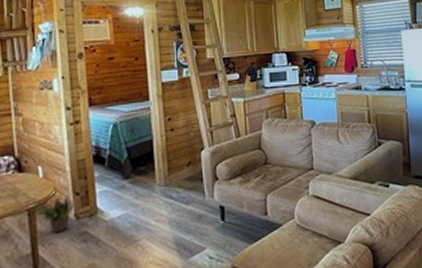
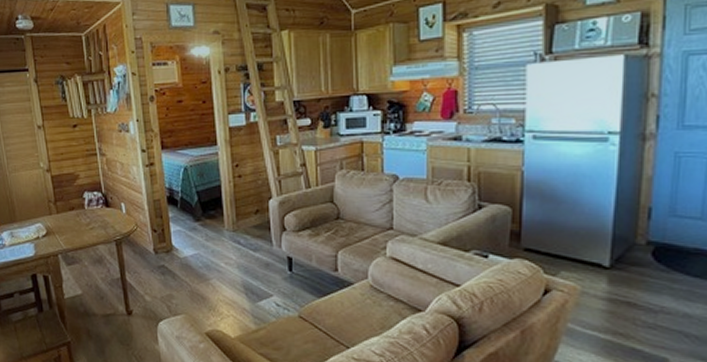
potted plant: present [33,196,75,234] -> none [120,232,153,264]

